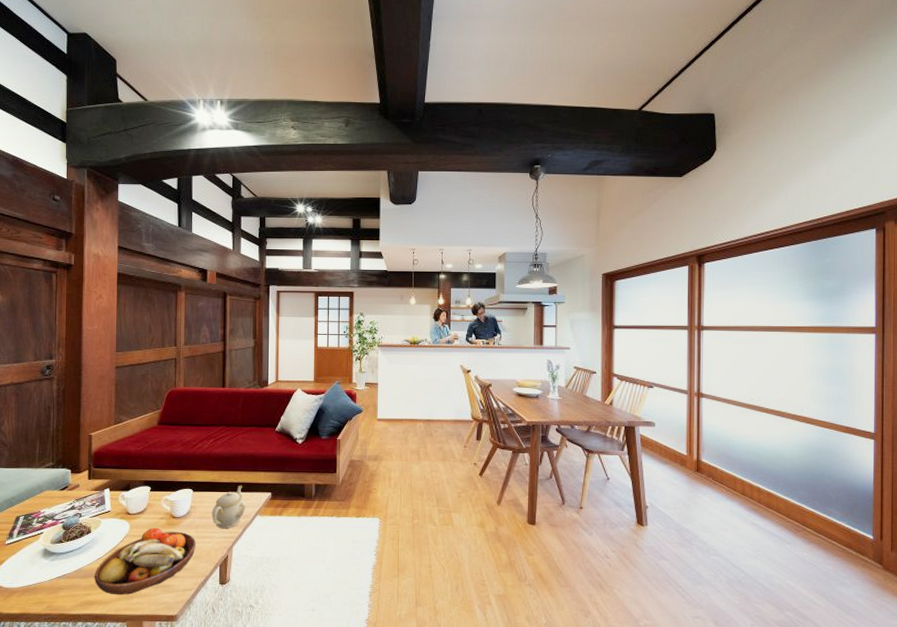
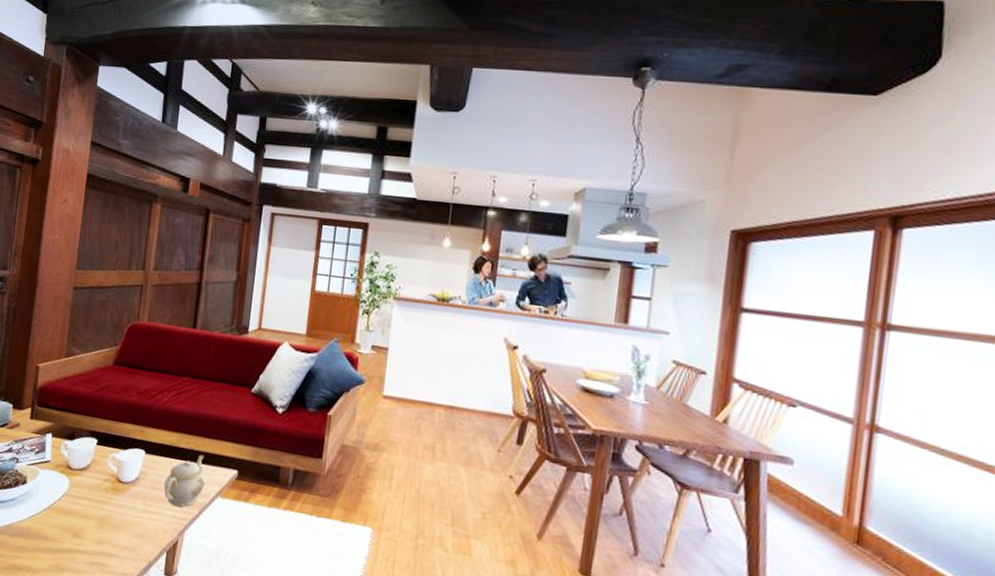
fruit bowl: present [94,528,196,595] -> none [24,490,142,567]

